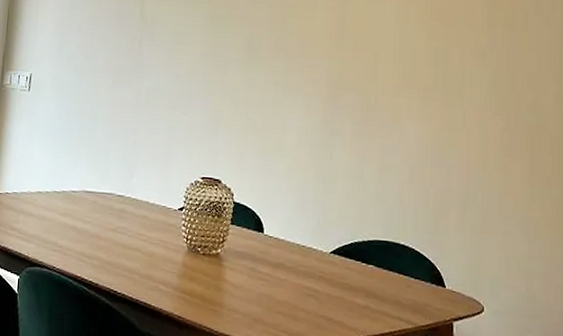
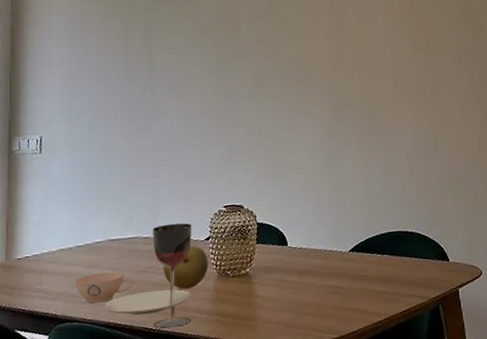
teacup: none [48,223,105,254] -> present [75,272,135,304]
plate: none [73,251,159,276] -> present [104,289,191,315]
wineglass: none [119,185,167,295] -> present [152,223,192,328]
fruit: none [133,213,180,258] -> present [163,246,209,289]

